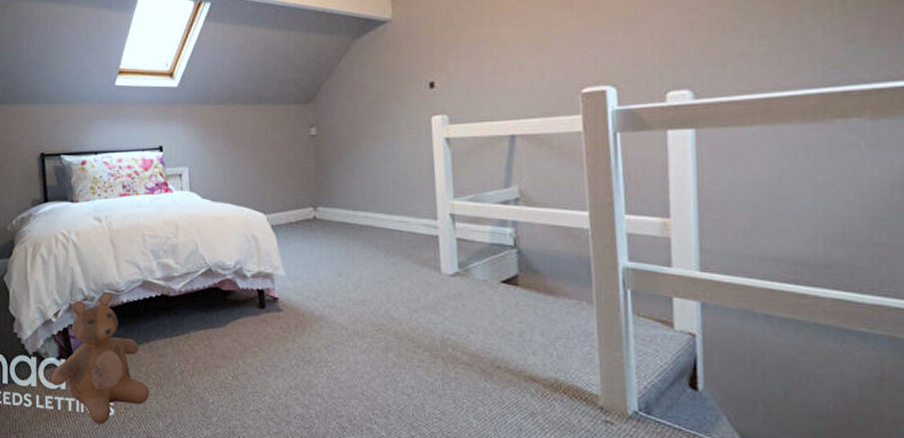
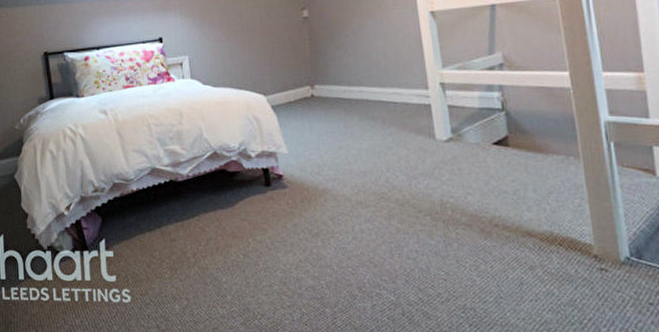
teddy bear: present [51,291,150,425] -> none [67,181,165,312]

